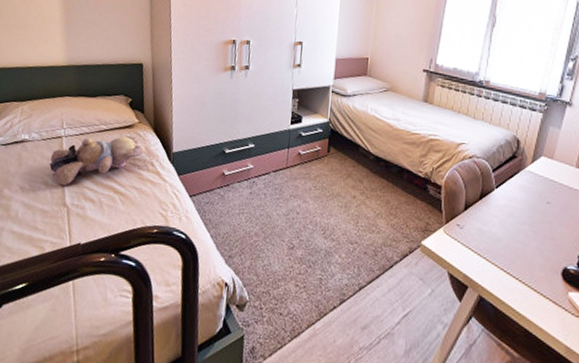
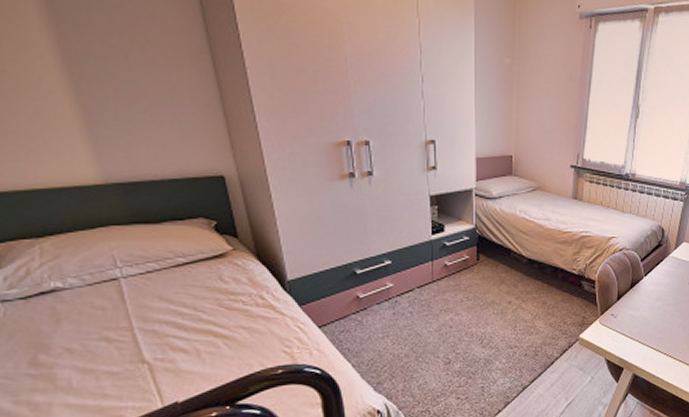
teddy bear: present [49,135,144,186] -> none [107,267,247,339]

